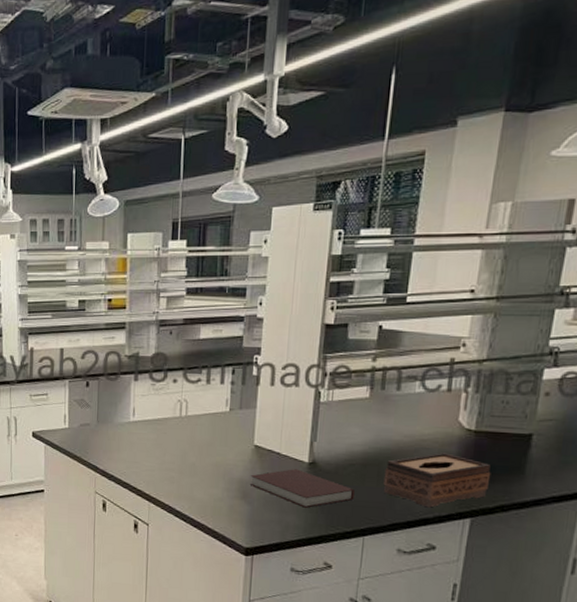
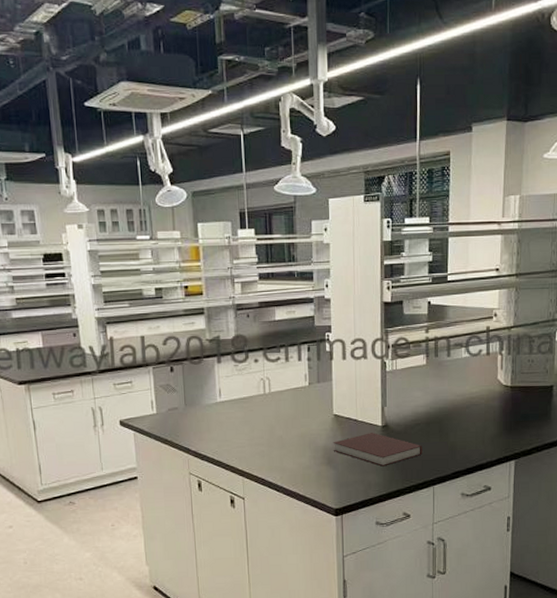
tissue box: present [383,452,491,508] -> none [445,407,526,455]

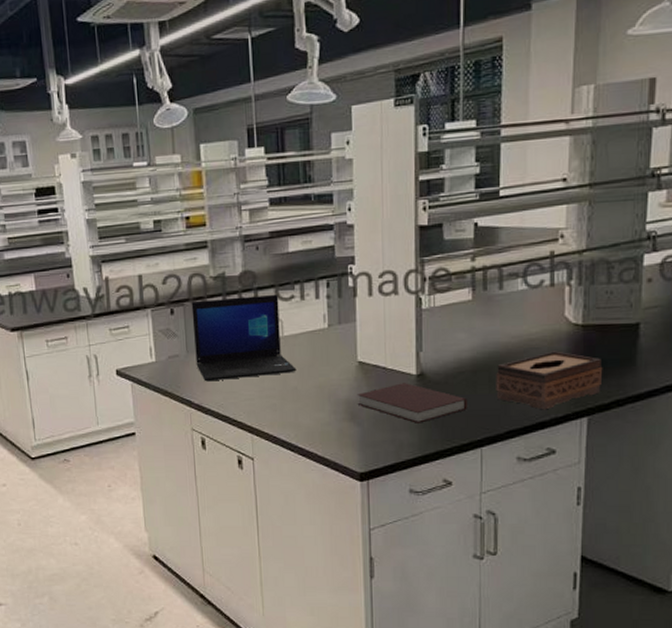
laptop: none [189,356,282,431] -> present [191,294,297,382]
tissue box: none [445,407,526,455] -> present [496,351,603,410]

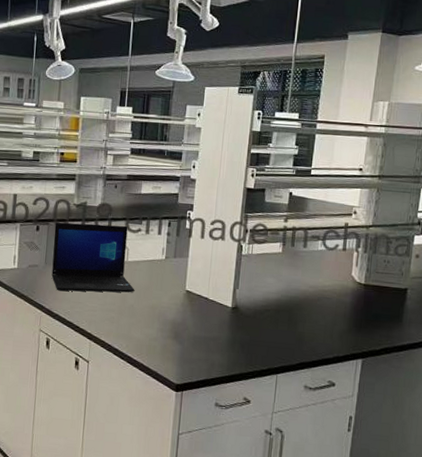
notebook: present [357,383,467,423] -> none [181,312,270,348]
tissue box: present [496,351,603,410] -> none [293,302,377,349]

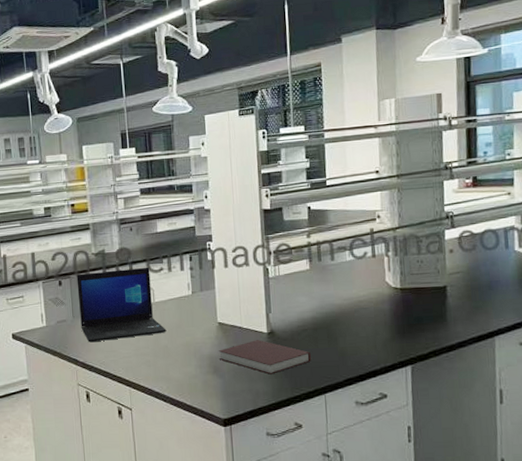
notebook: none [181,312,270,348] -> present [218,340,311,374]

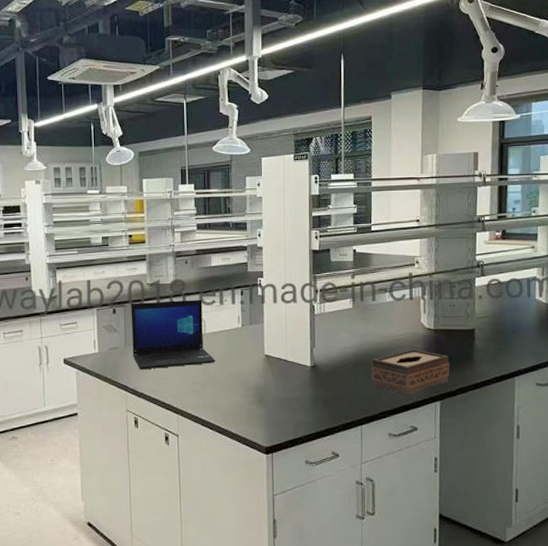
notebook: present [218,340,311,374] -> none [264,373,350,406]
tissue box: none [333,310,421,361] -> present [371,349,450,396]

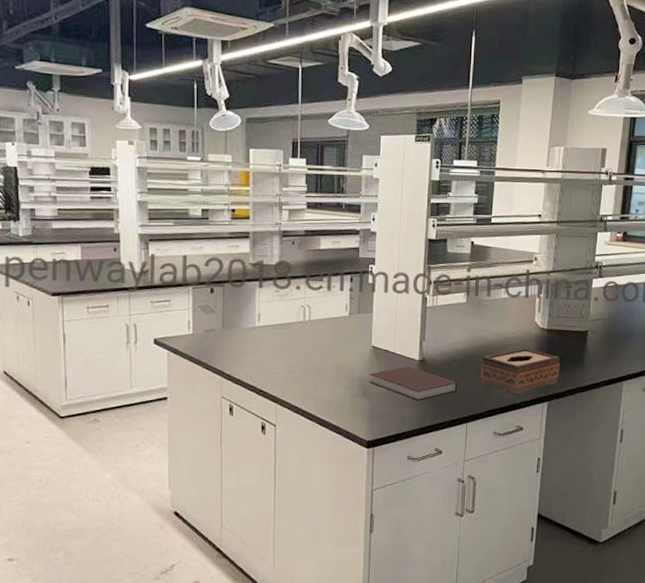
laptop: present [131,299,216,370] -> none [230,283,320,355]
notebook: none [264,373,350,406] -> present [369,366,458,401]

